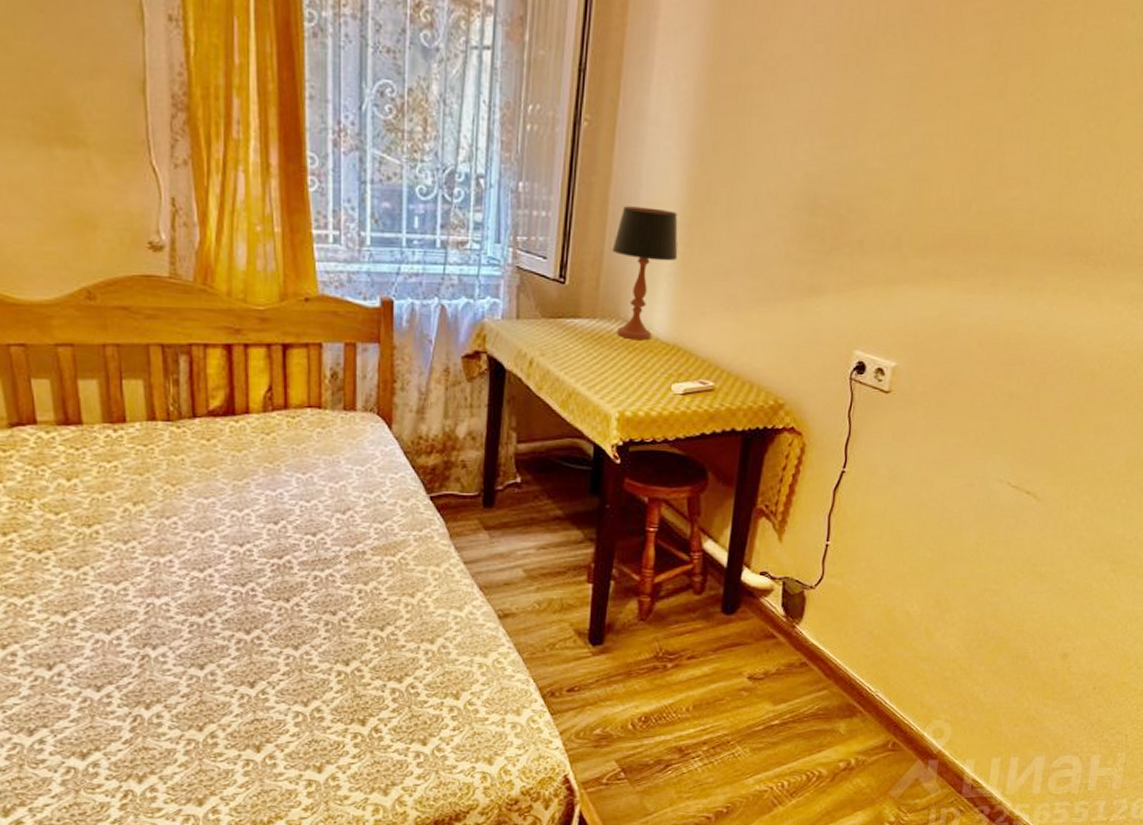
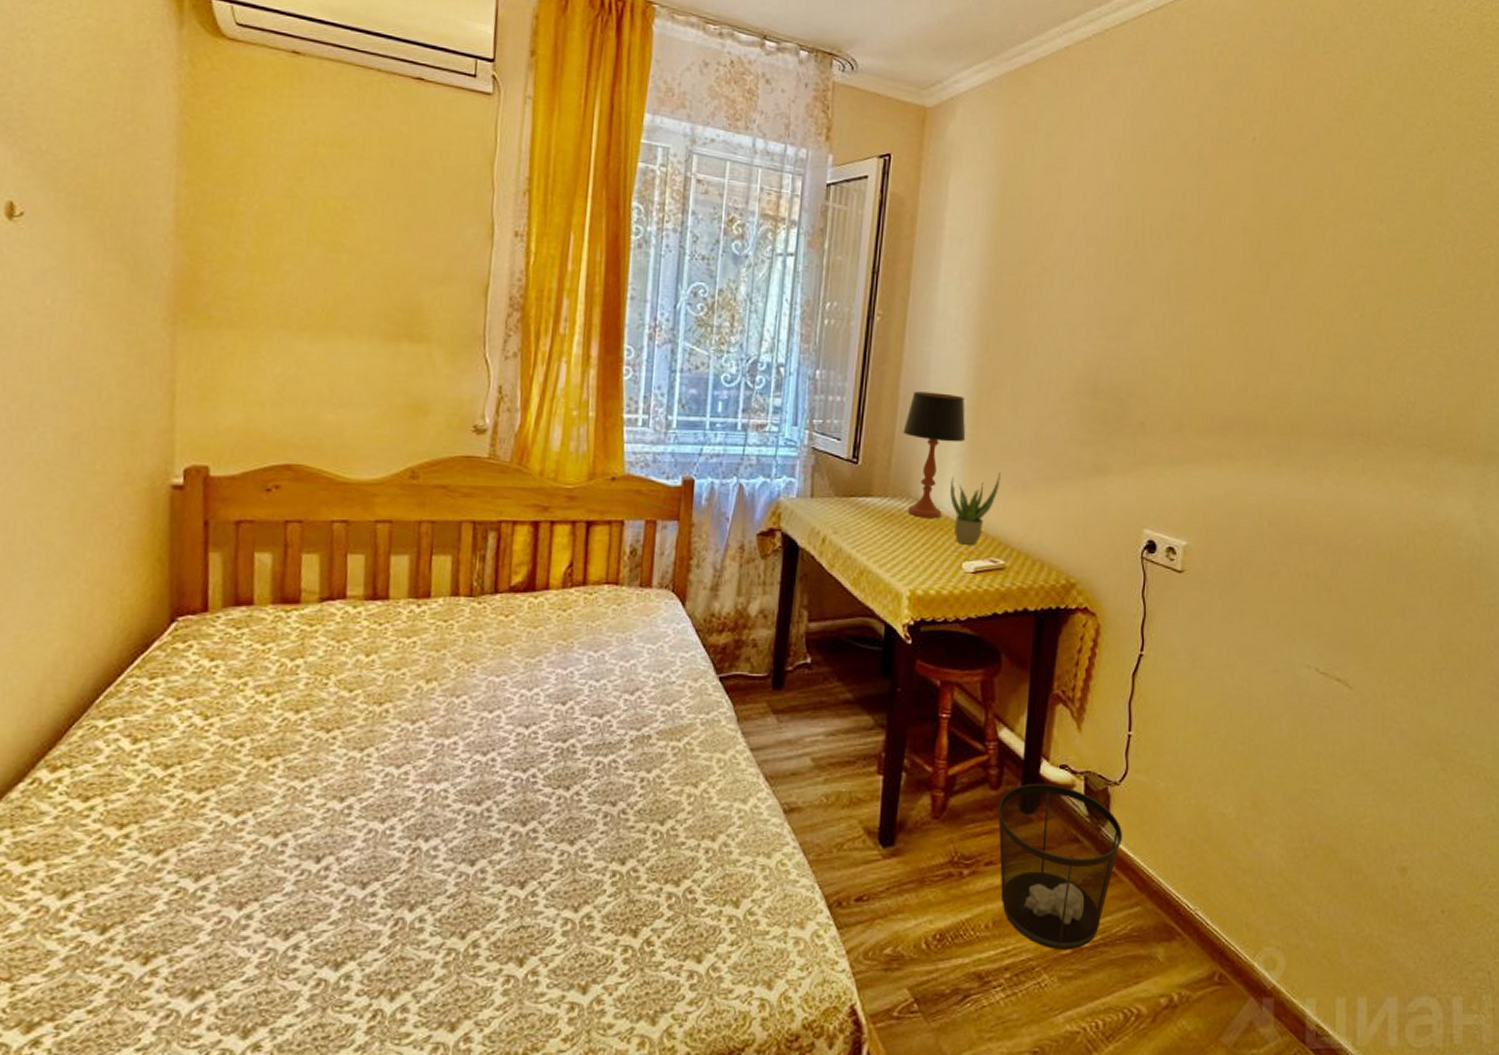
potted plant: none [660,293,713,367] -> present [950,473,1001,545]
waste bin: none [700,588,816,728] -> present [997,783,1123,951]

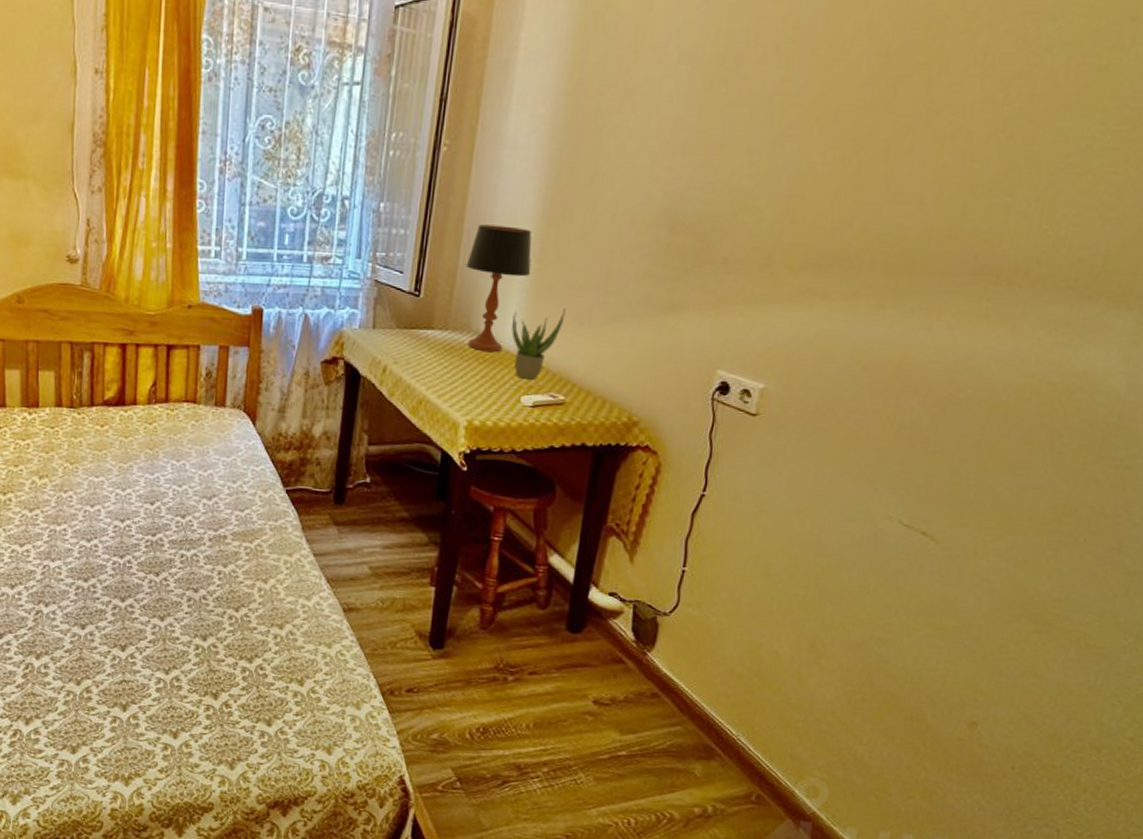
waste bin: present [997,783,1123,951] -> none [543,606,669,756]

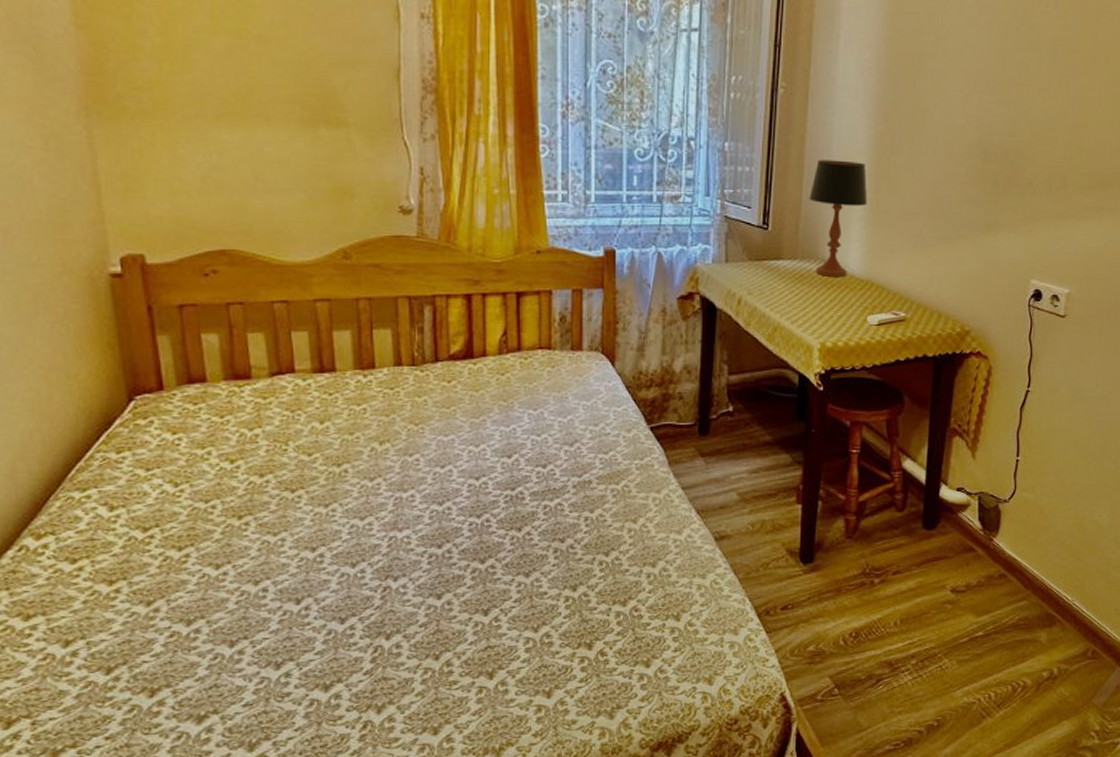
potted plant: present [512,308,566,380] -> none [854,233,901,300]

